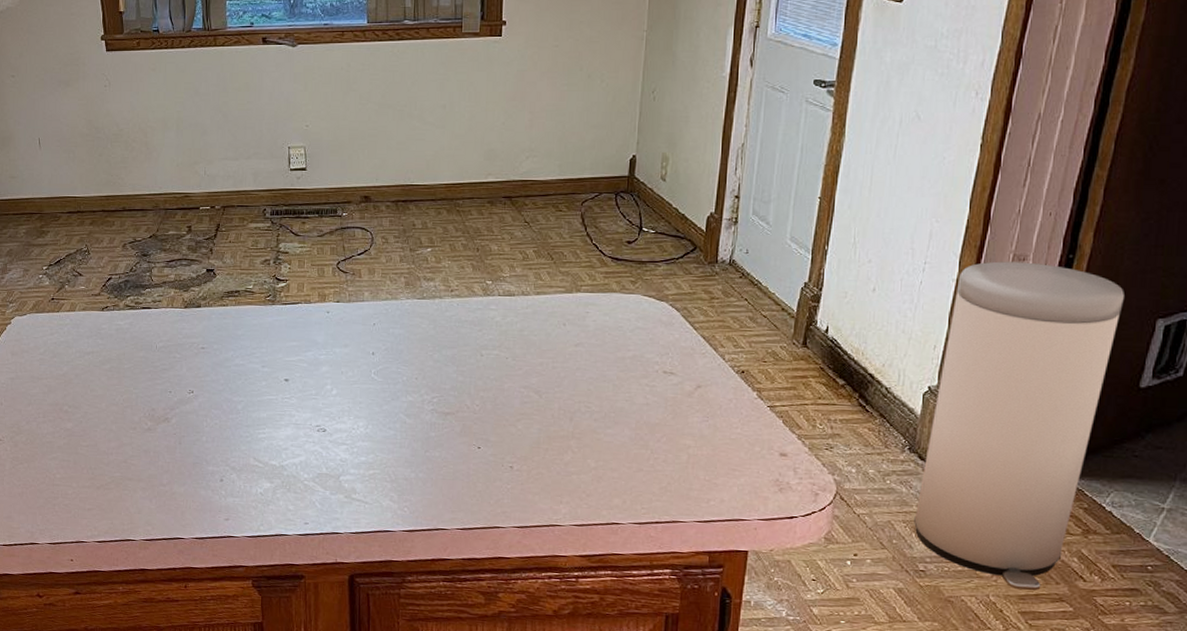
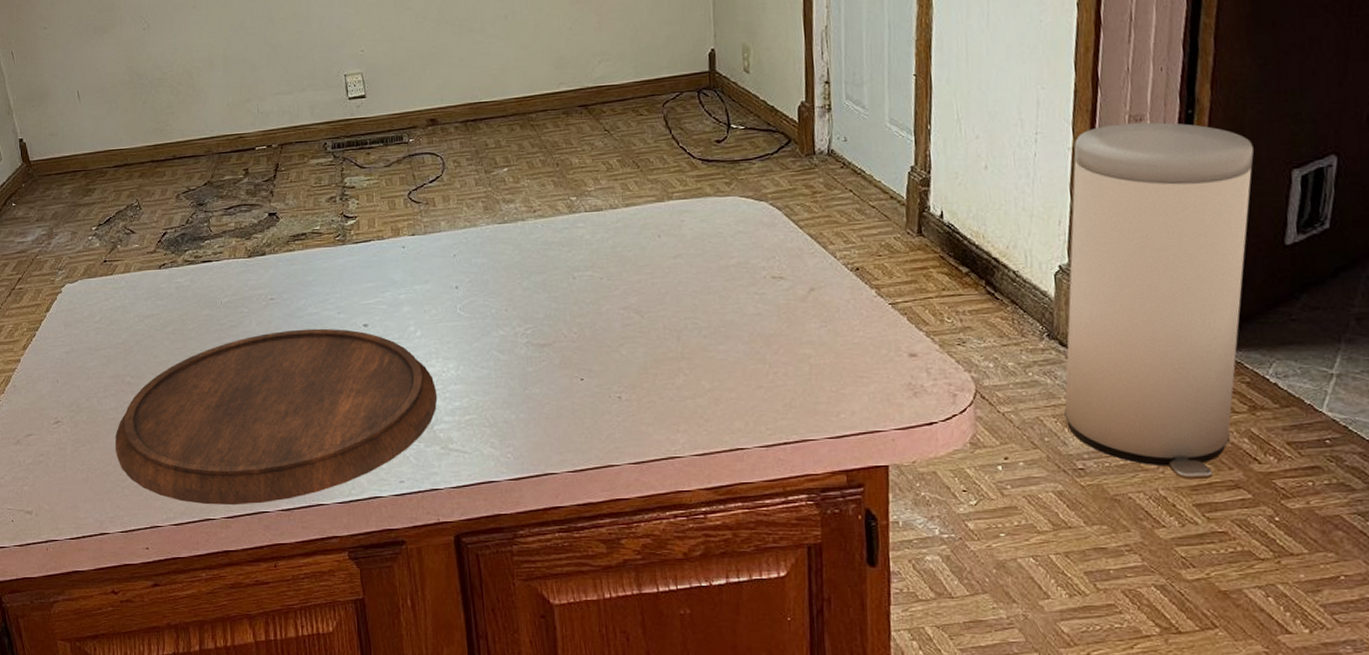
cutting board: none [50,378,345,531] -> present [115,328,437,505]

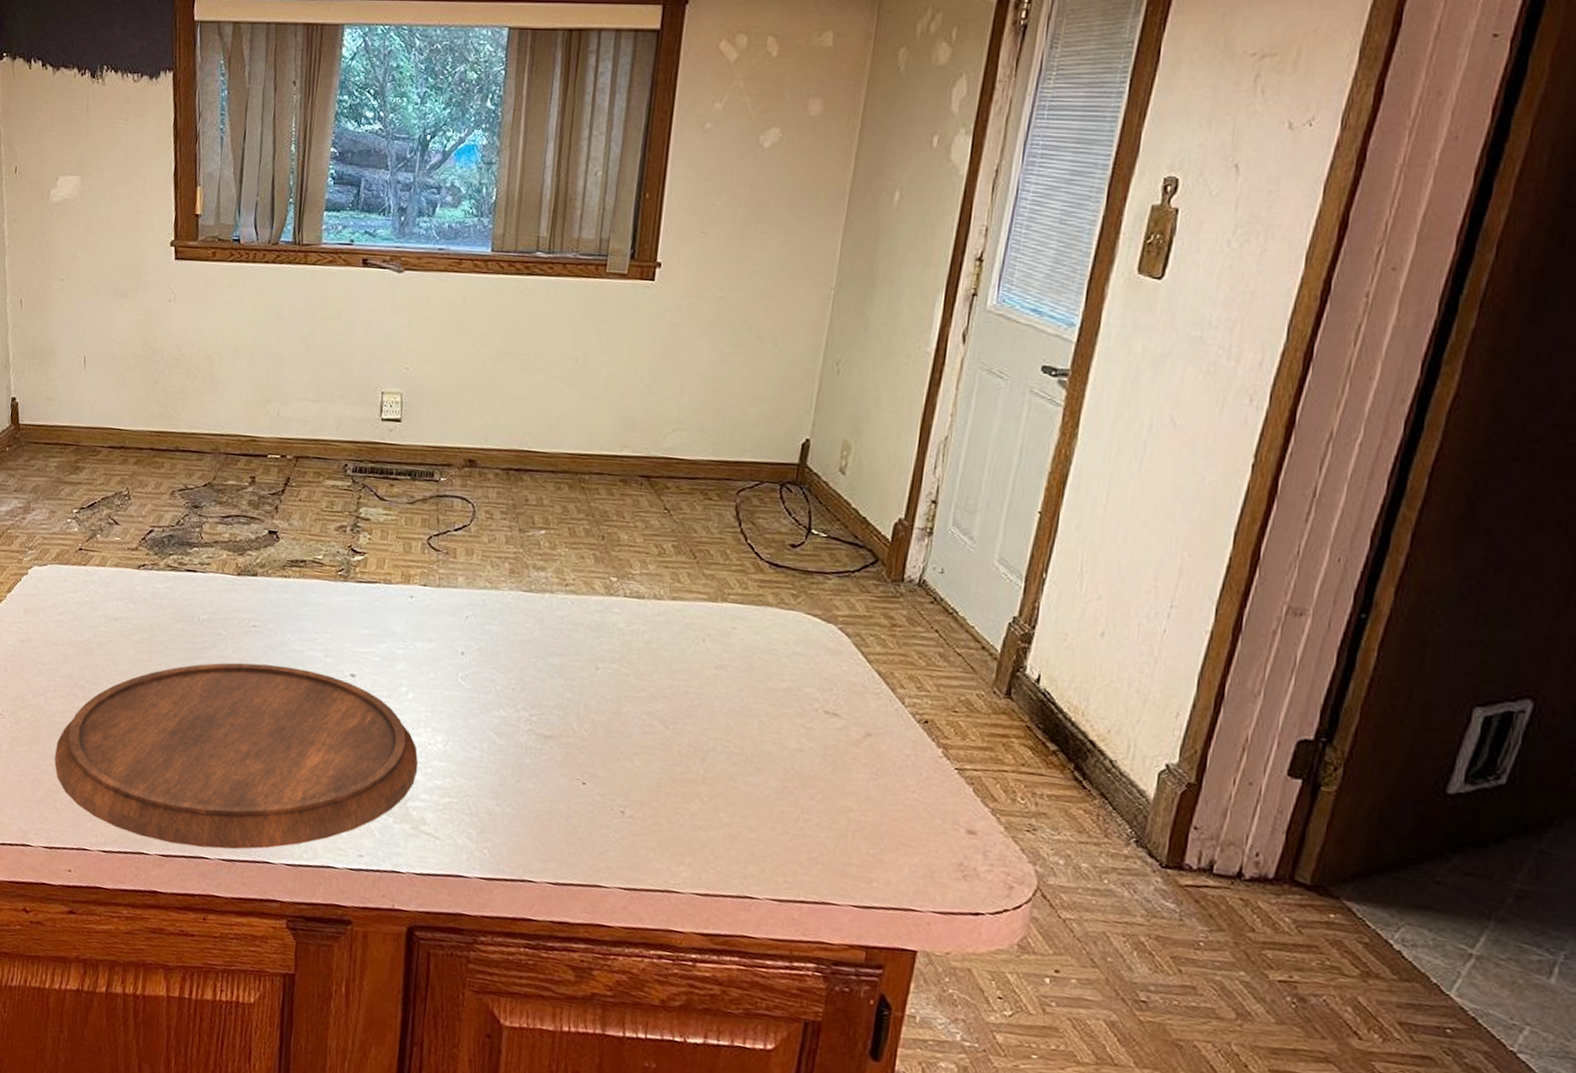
pedal bin: present [1064,122,1254,479] -> none [1136,613,1432,1044]

